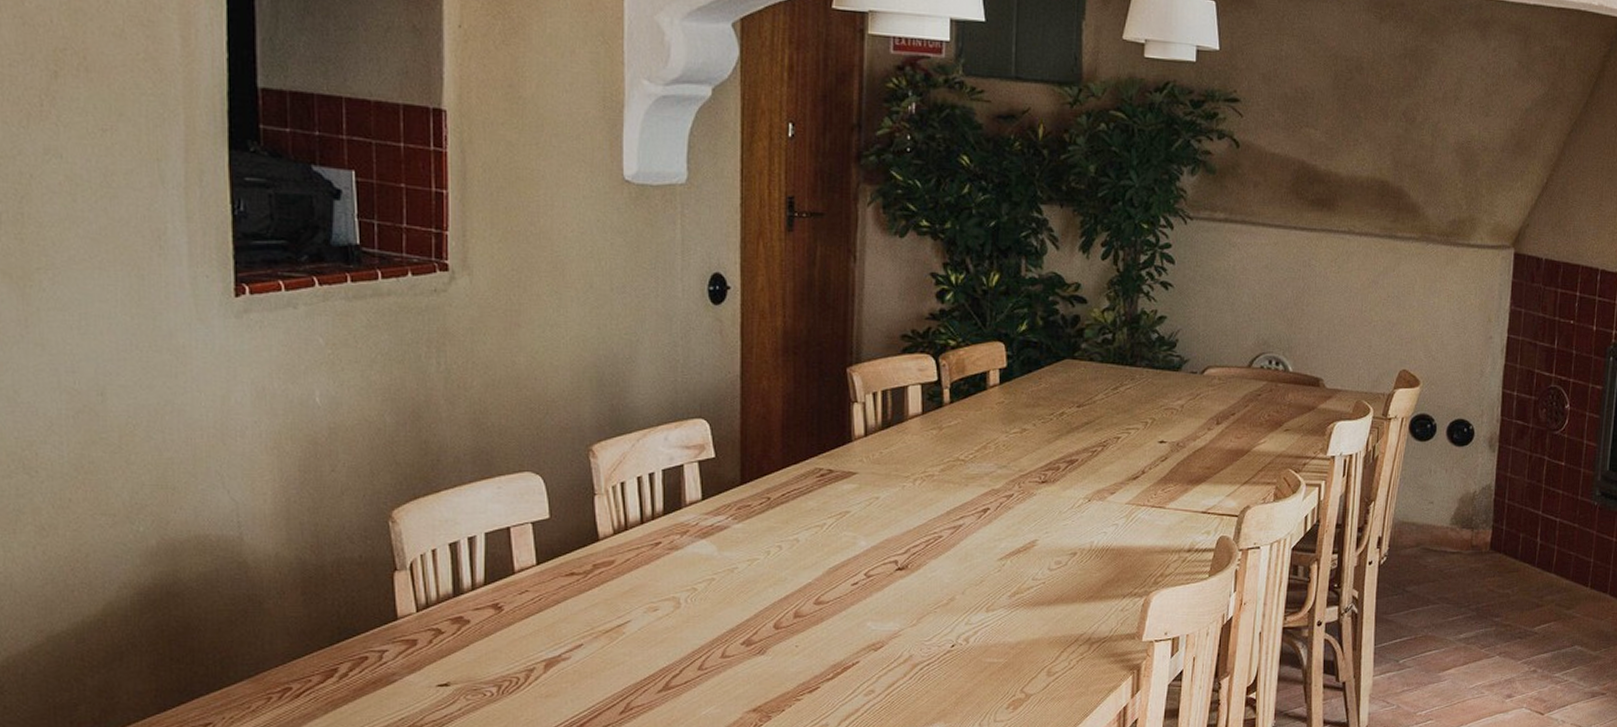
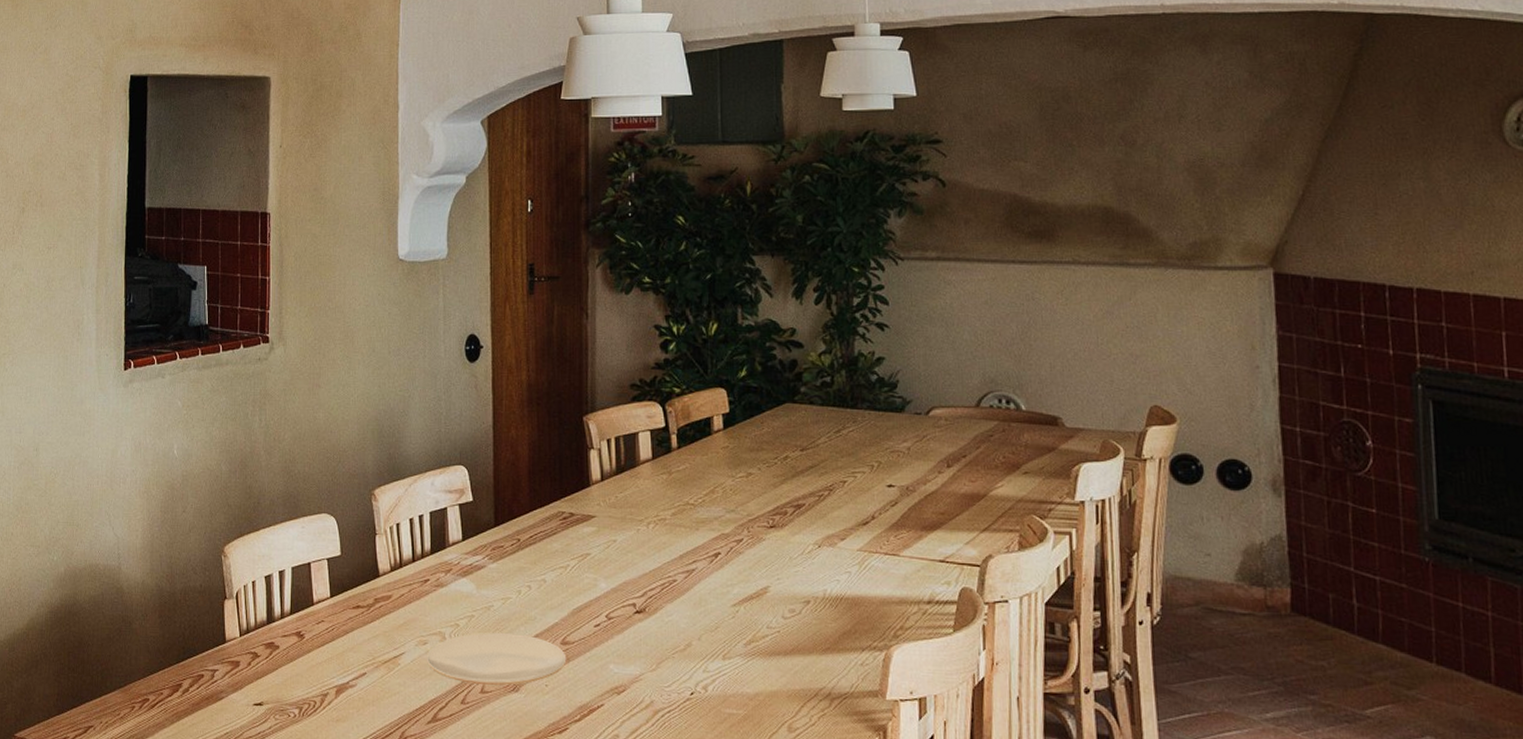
plate: none [656,595,820,650] -> present [426,632,567,686]

